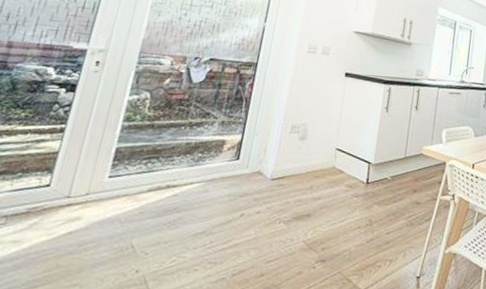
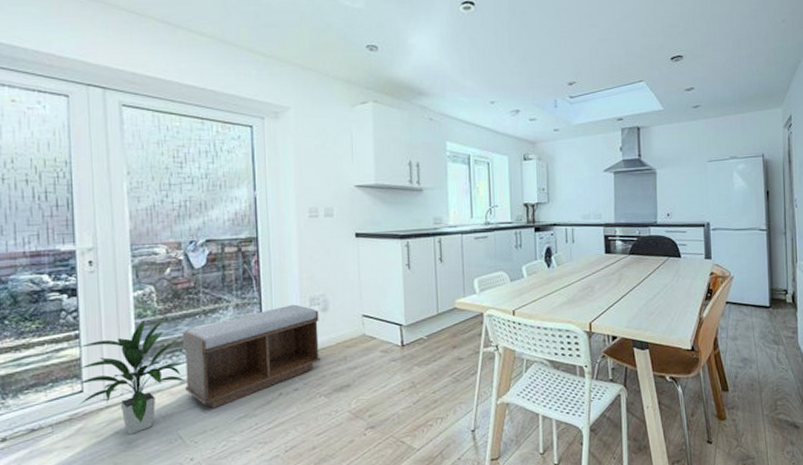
indoor plant: none [40,123,159,237] -> present [73,317,185,435]
bench: none [151,129,297,221] -> present [182,304,321,409]

